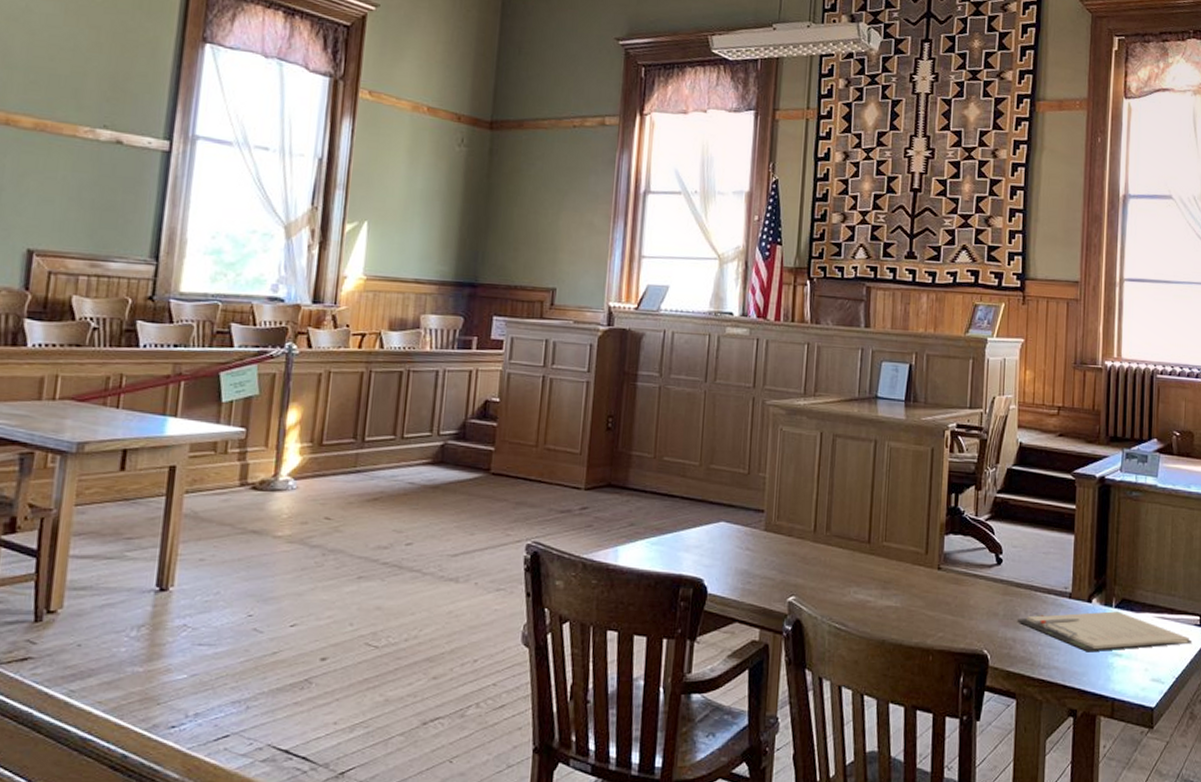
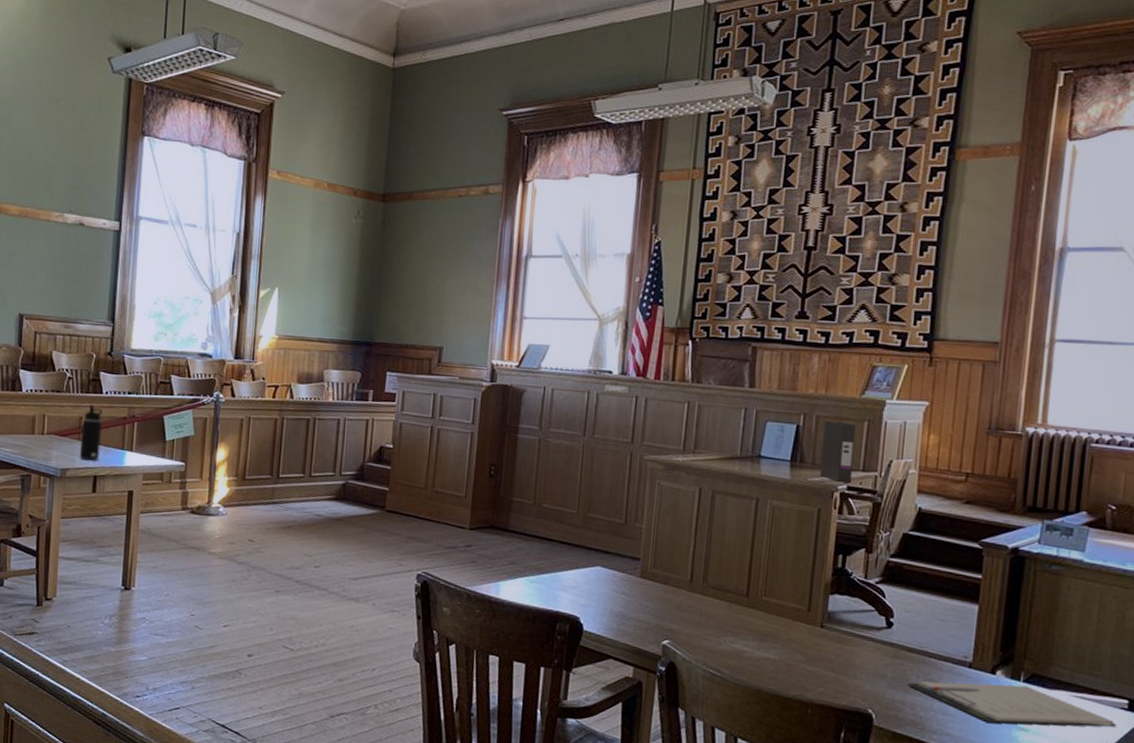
water bottle: none [103,360,138,431] -> present [79,404,102,461]
binder: none [931,359,963,421] -> present [819,420,857,484]

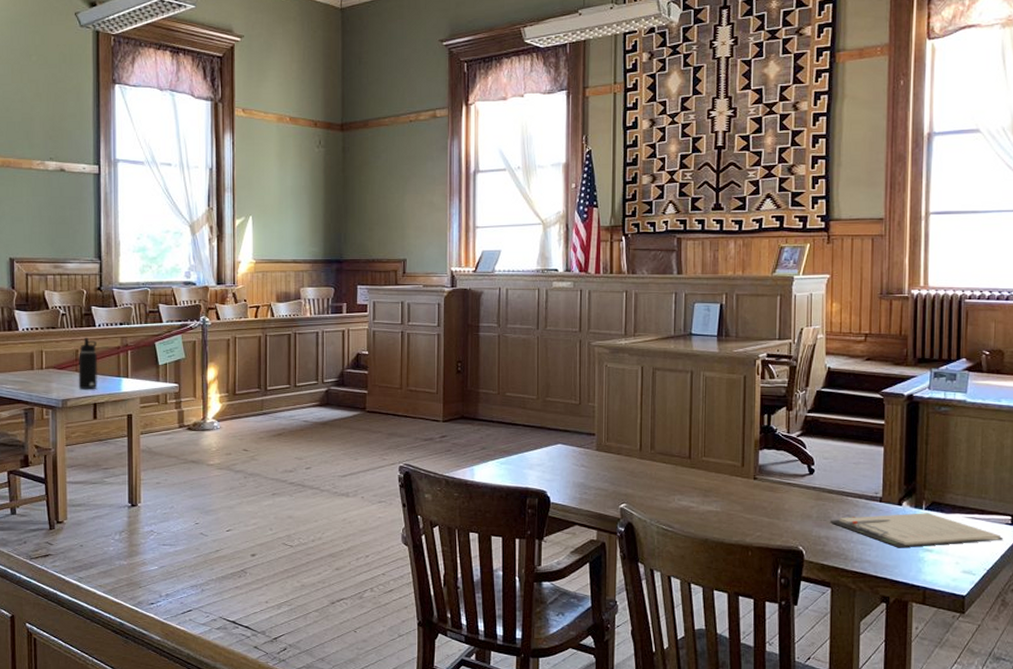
binder: present [819,420,857,484] -> none [743,297,771,352]

